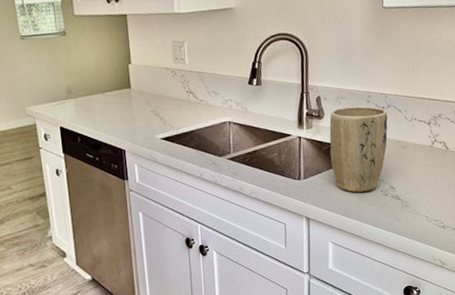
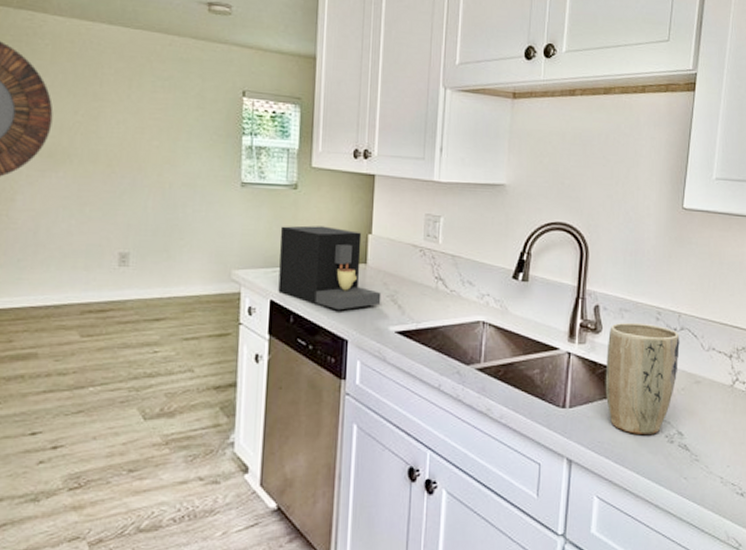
coffee maker: none [58,62,147,128] -> present [278,225,382,311]

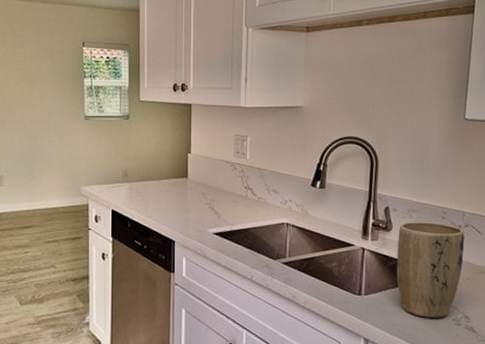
coffee maker: present [278,225,382,311] -> none [117,148,201,217]

